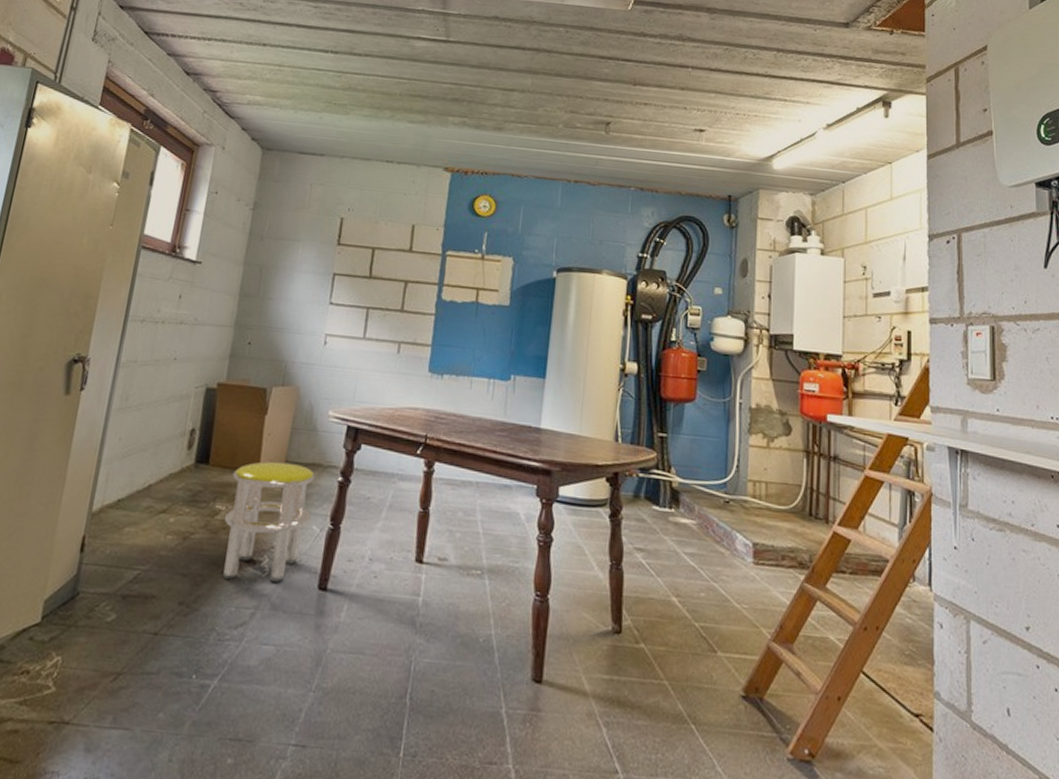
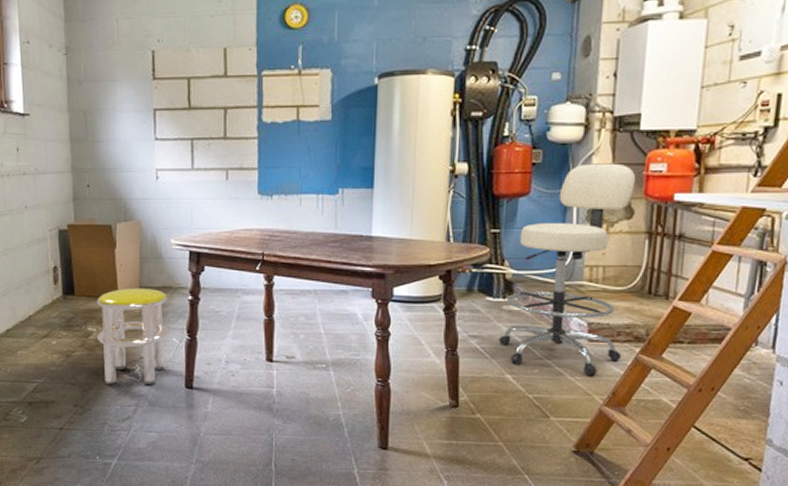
stool: none [665,376,792,605] -> present [499,163,636,376]

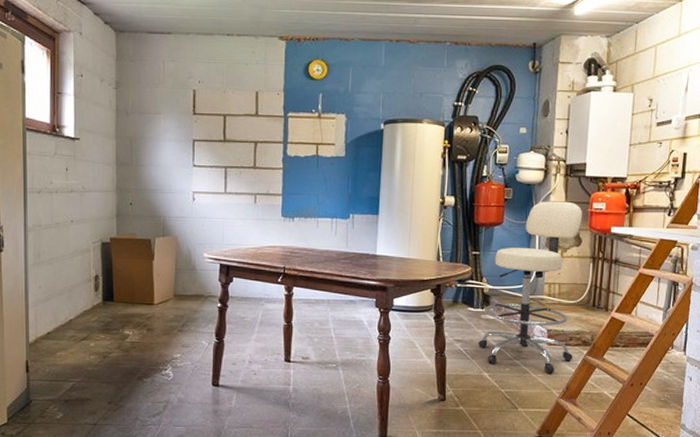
stool: present [96,287,170,385] -> none [132,295,200,383]

